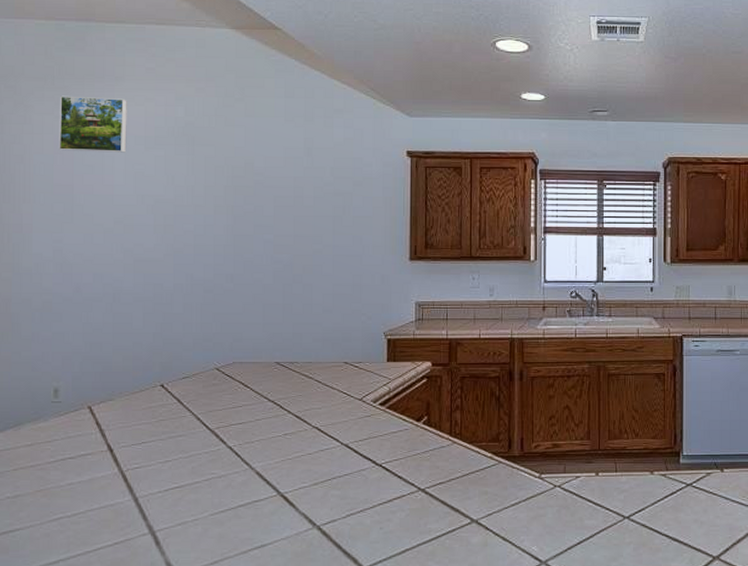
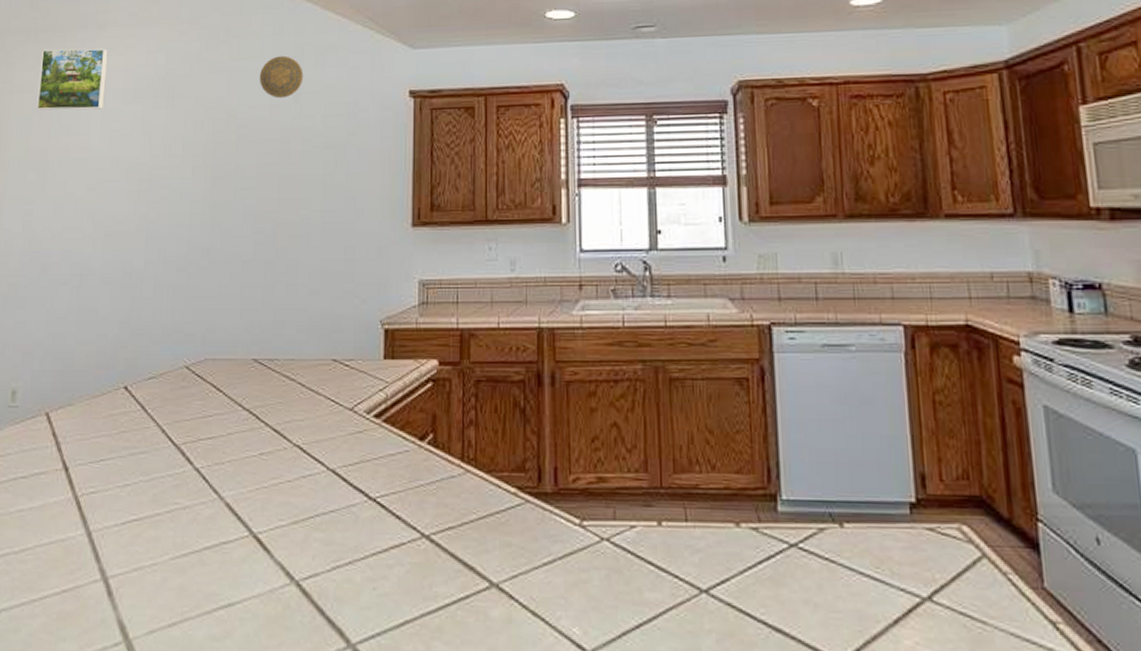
decorative plate: none [273,115,314,152] -> present [259,55,304,99]

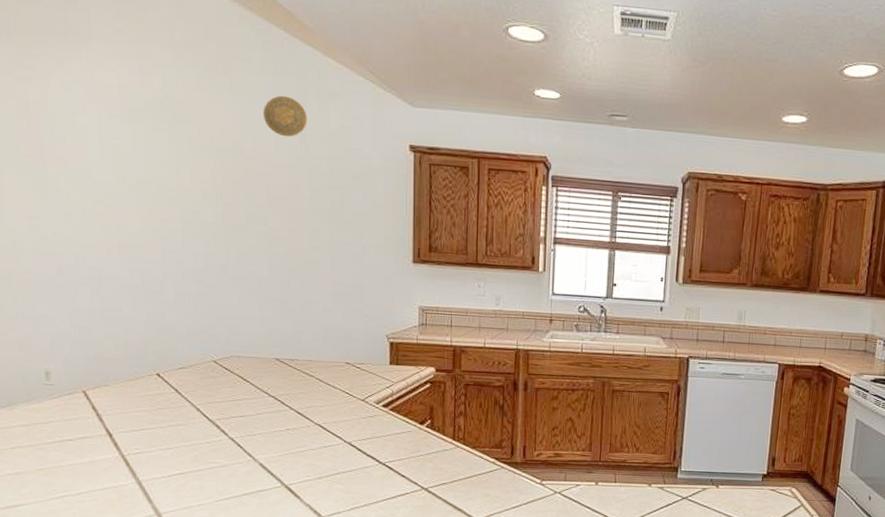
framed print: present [37,48,108,111] -> none [19,53,101,125]

